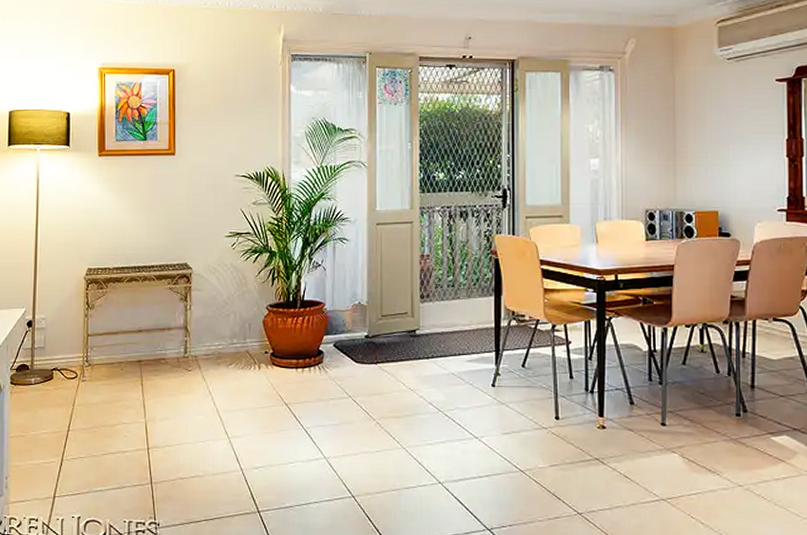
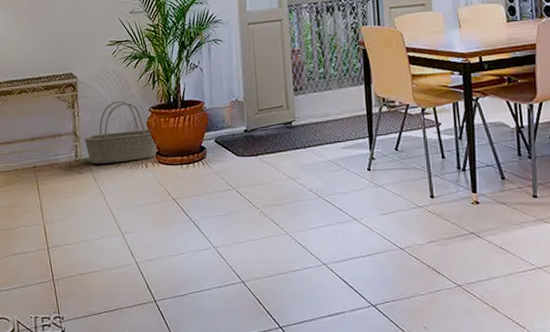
basket: none [196,295,272,362] -> present [85,100,157,164]

